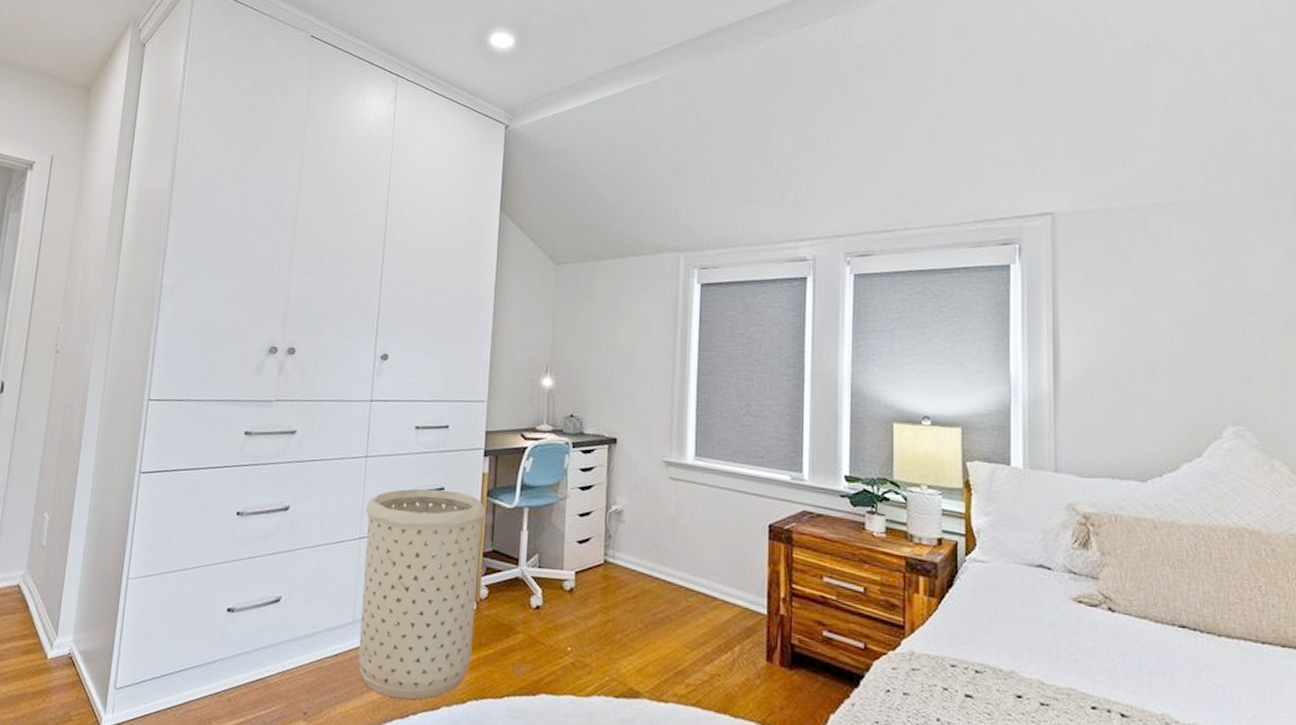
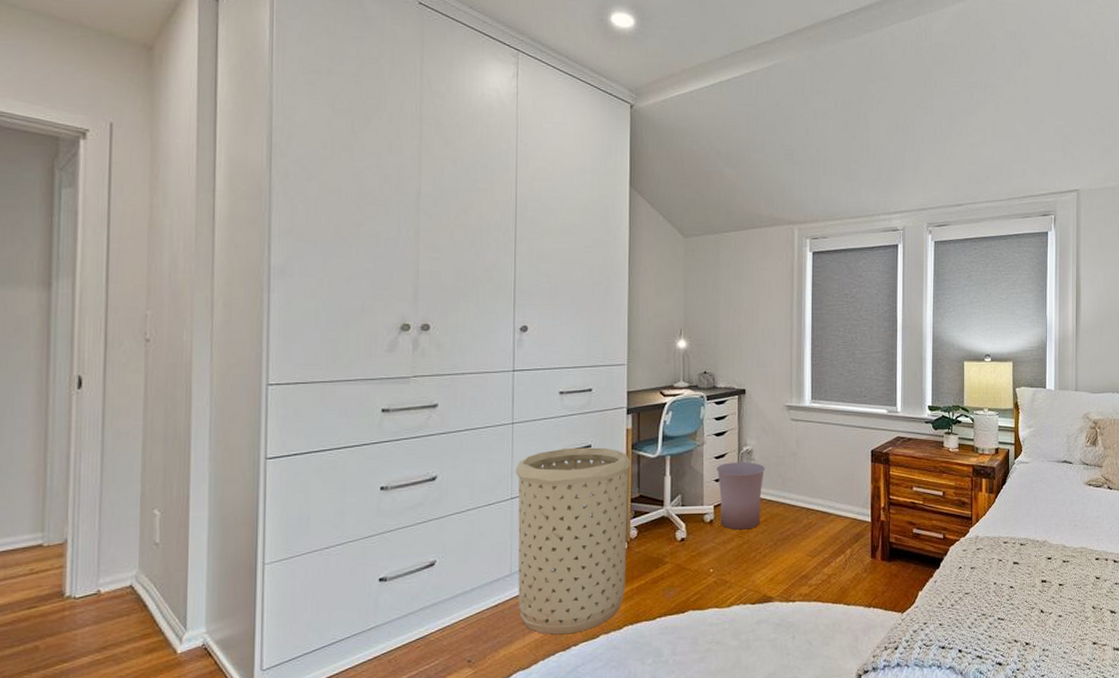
waste bin: none [580,522,638,605] -> present [717,462,766,530]

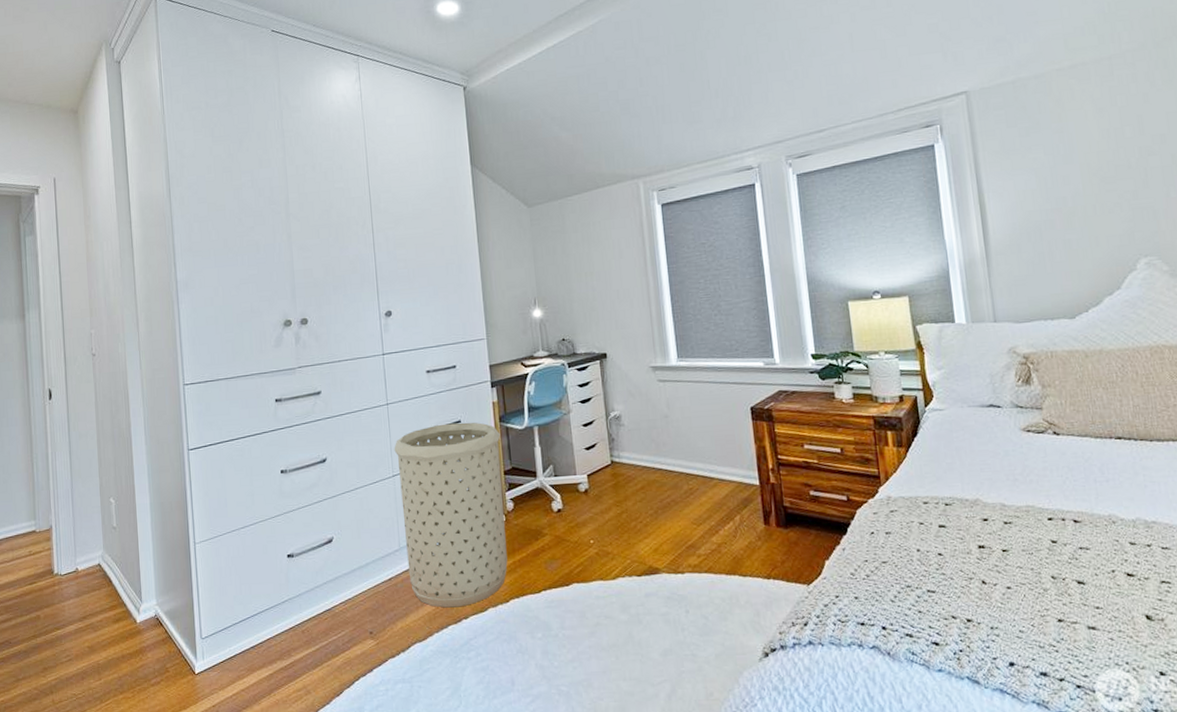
waste bin: present [717,462,766,530] -> none [586,428,637,499]

